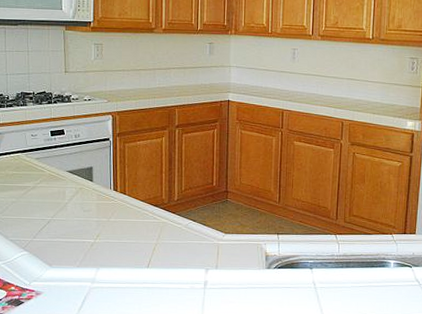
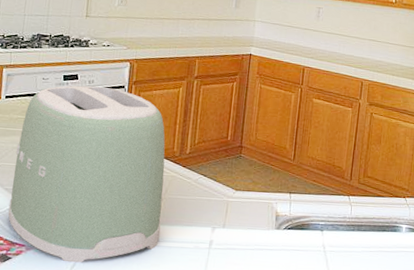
toaster: none [15,140,157,305] -> present [8,85,165,263]

